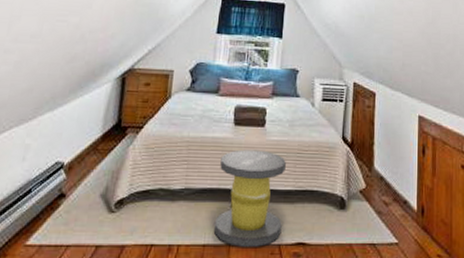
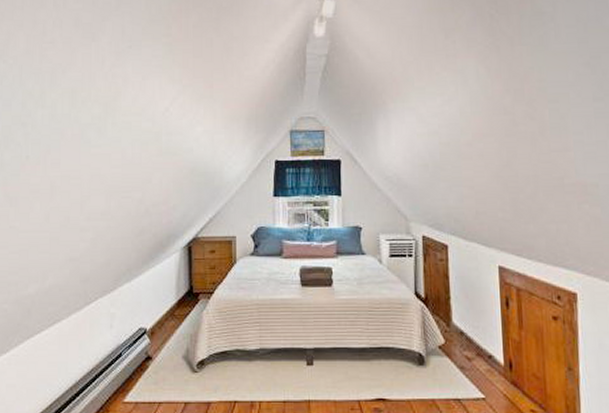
stool: present [214,149,286,247] -> none [291,309,360,403]

